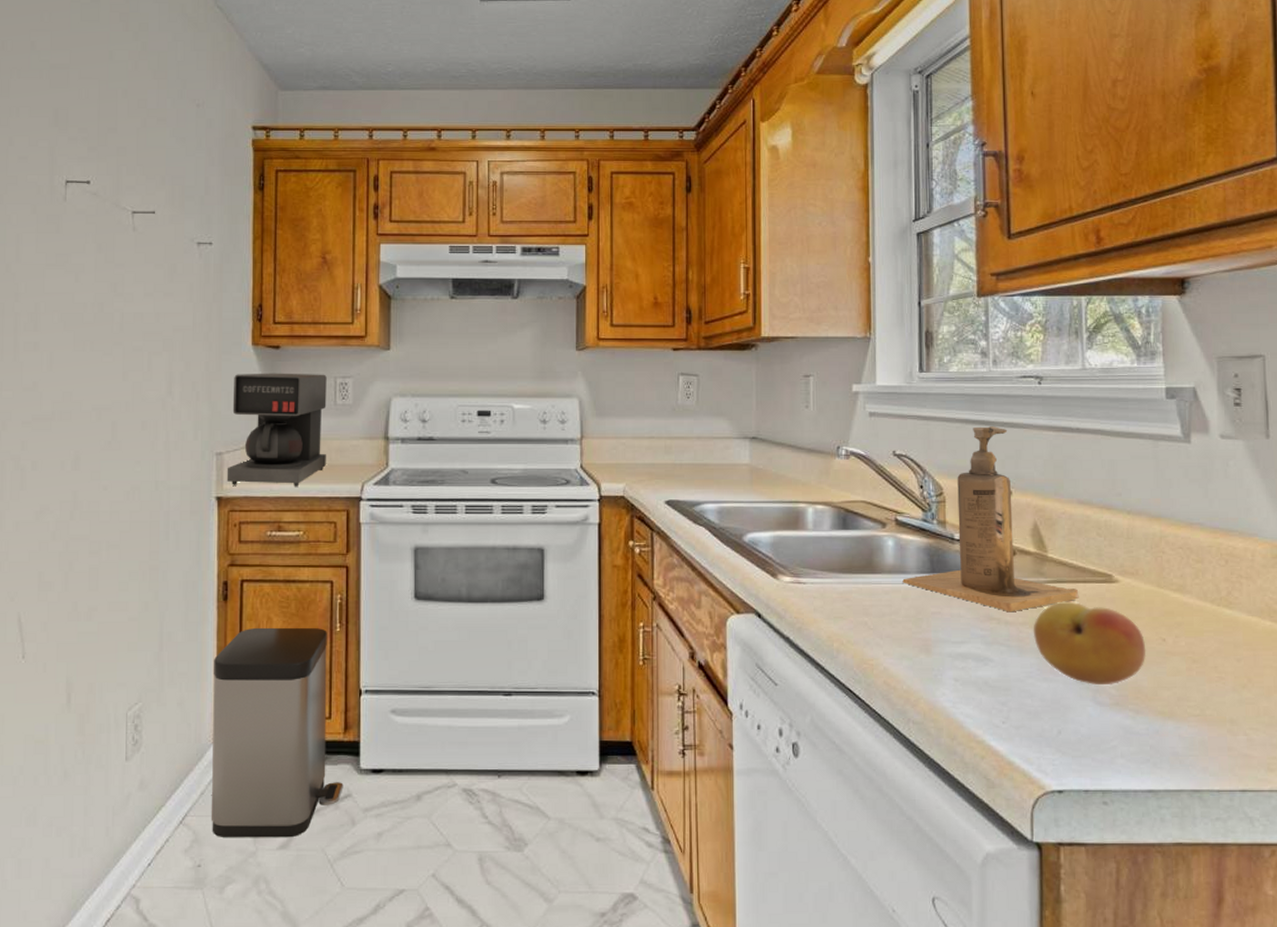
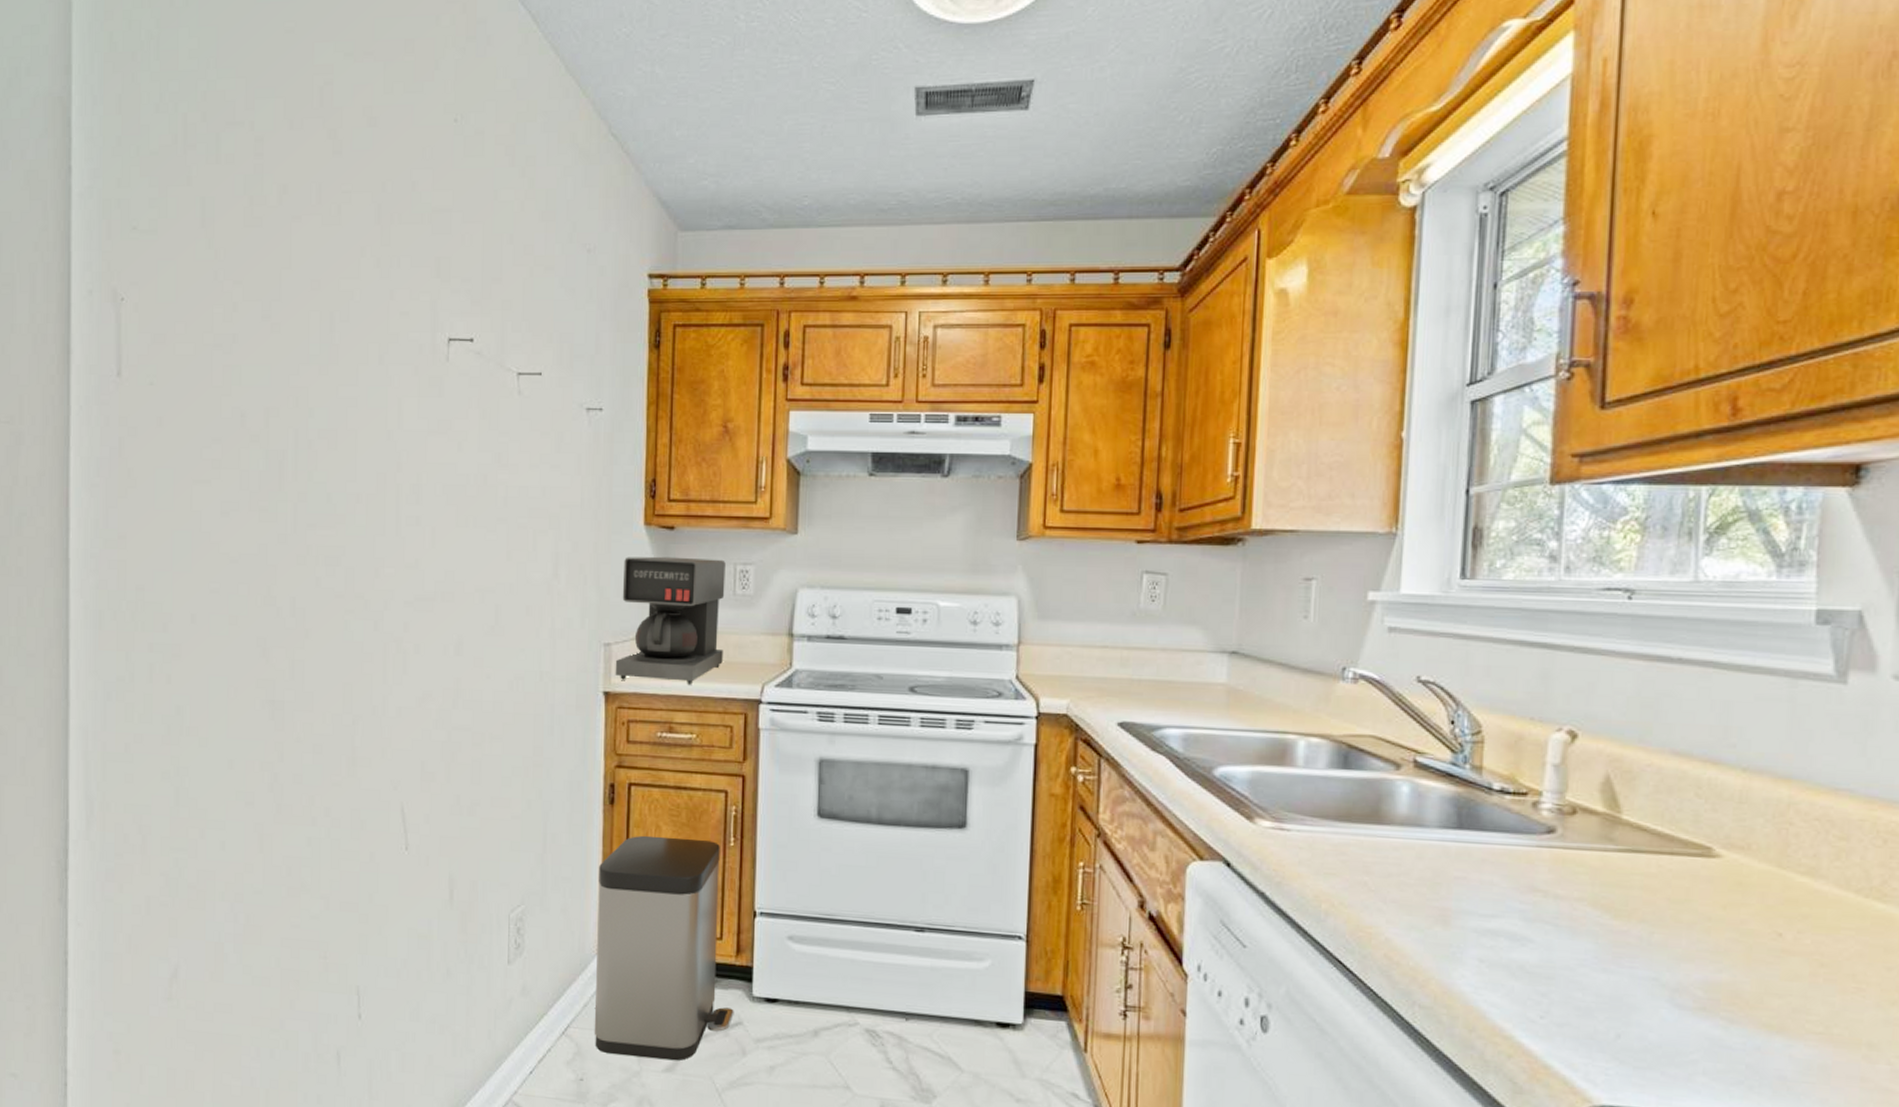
soap dispenser: present [902,426,1079,612] -> none [1418,650,1662,885]
fruit: present [1033,601,1147,686] -> none [1592,875,1753,985]

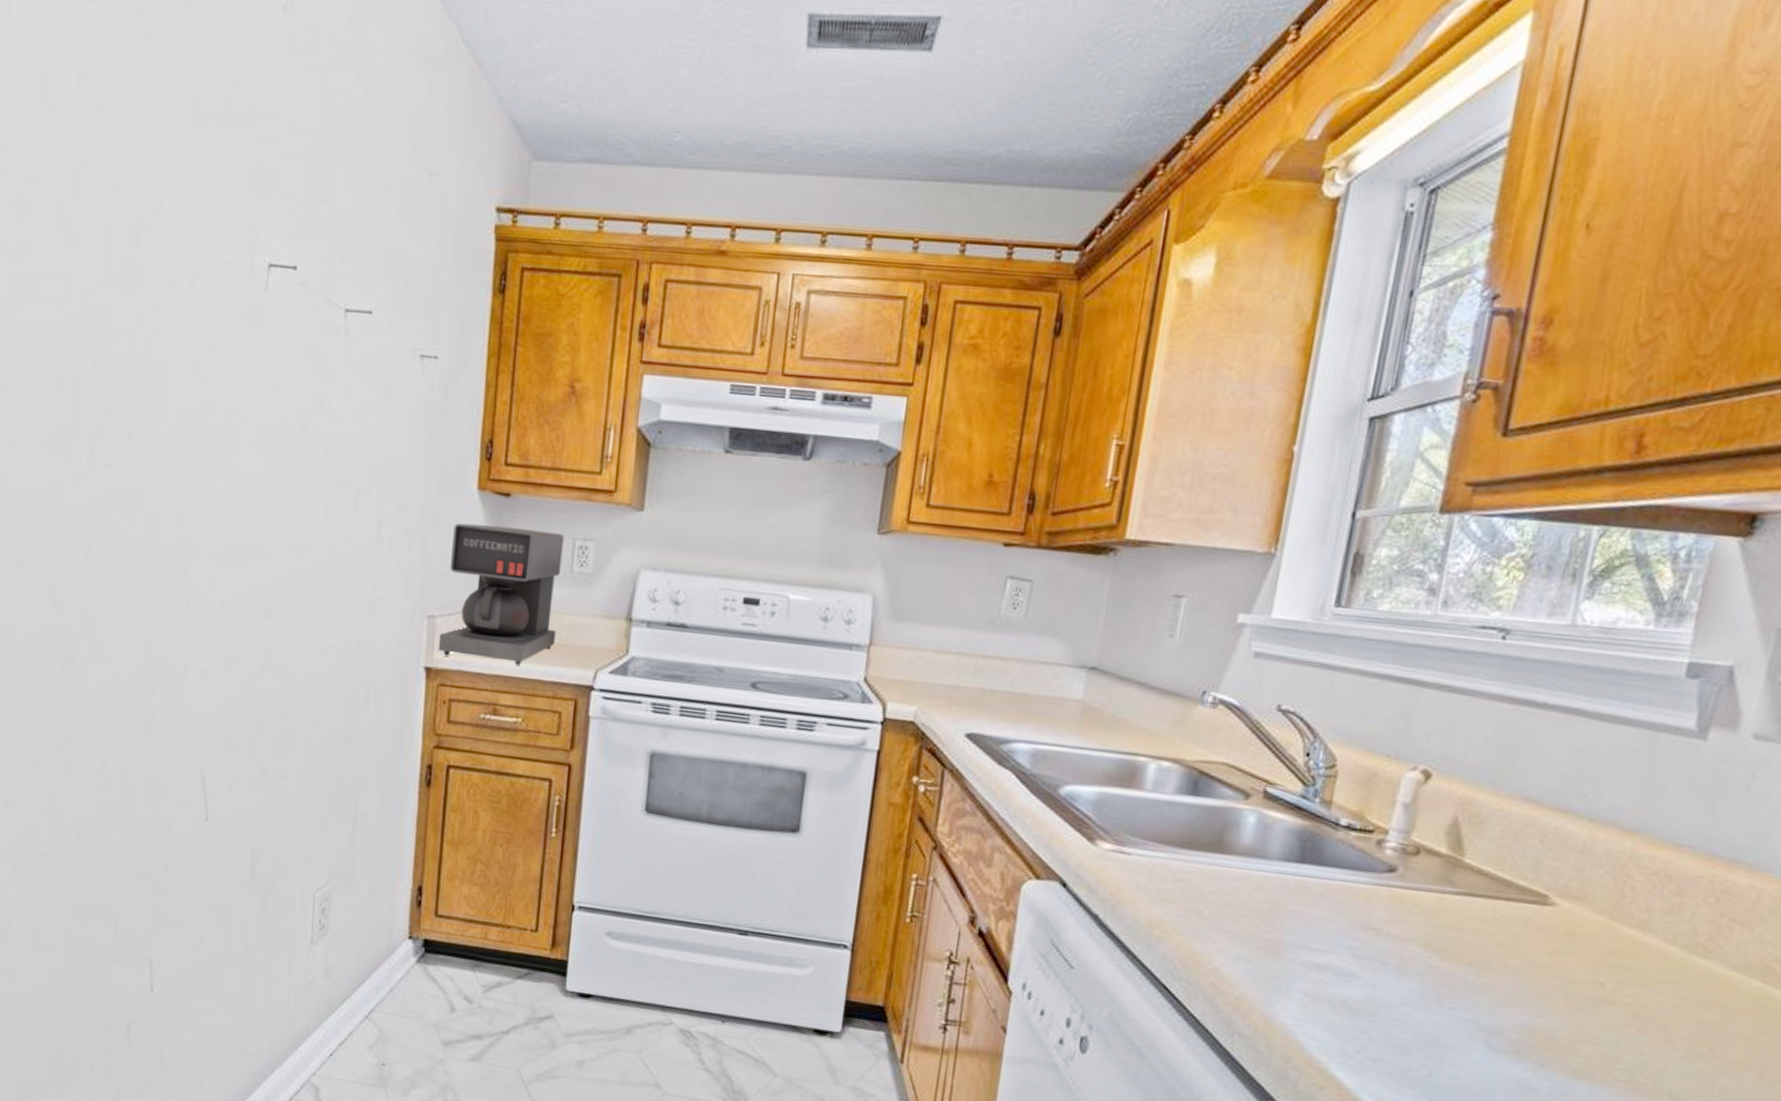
pedal bin: present [594,835,734,1060] -> none [398,820,546,1051]

